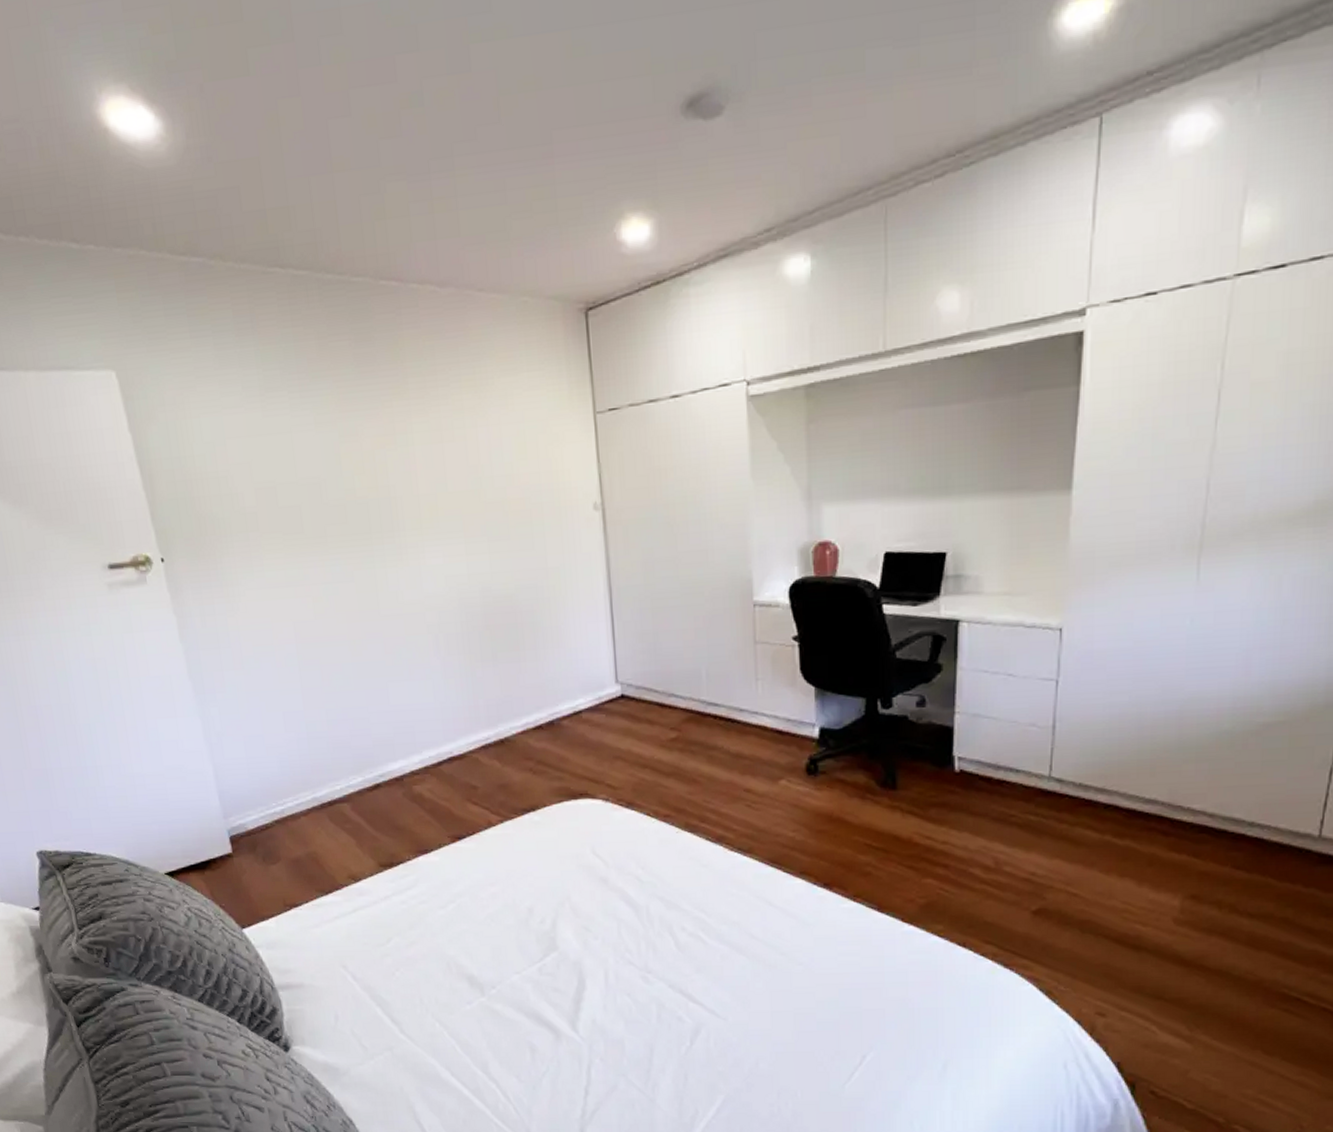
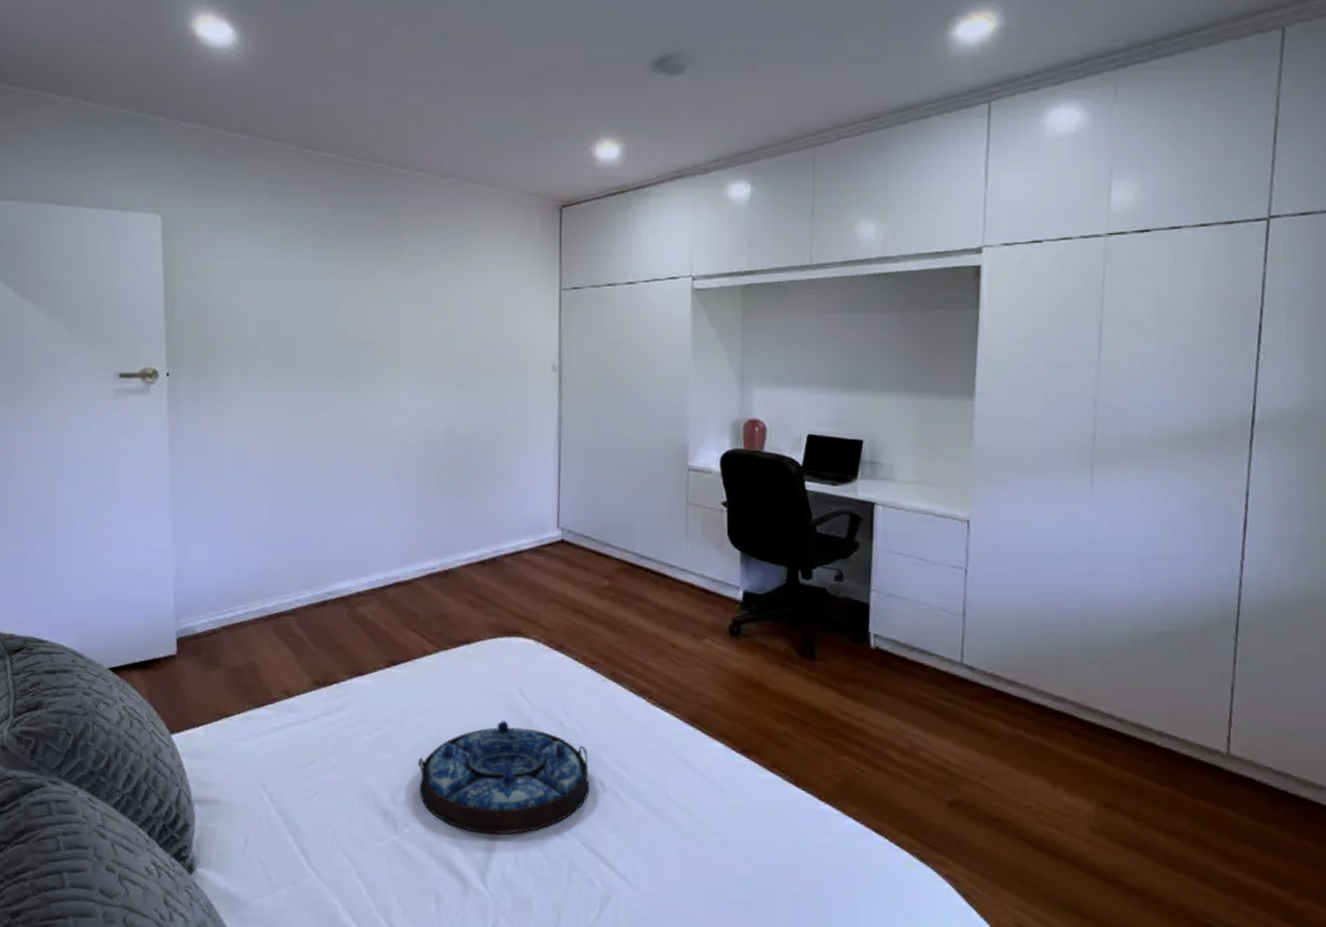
serving tray: none [496,881,672,987] -> present [417,721,590,835]

